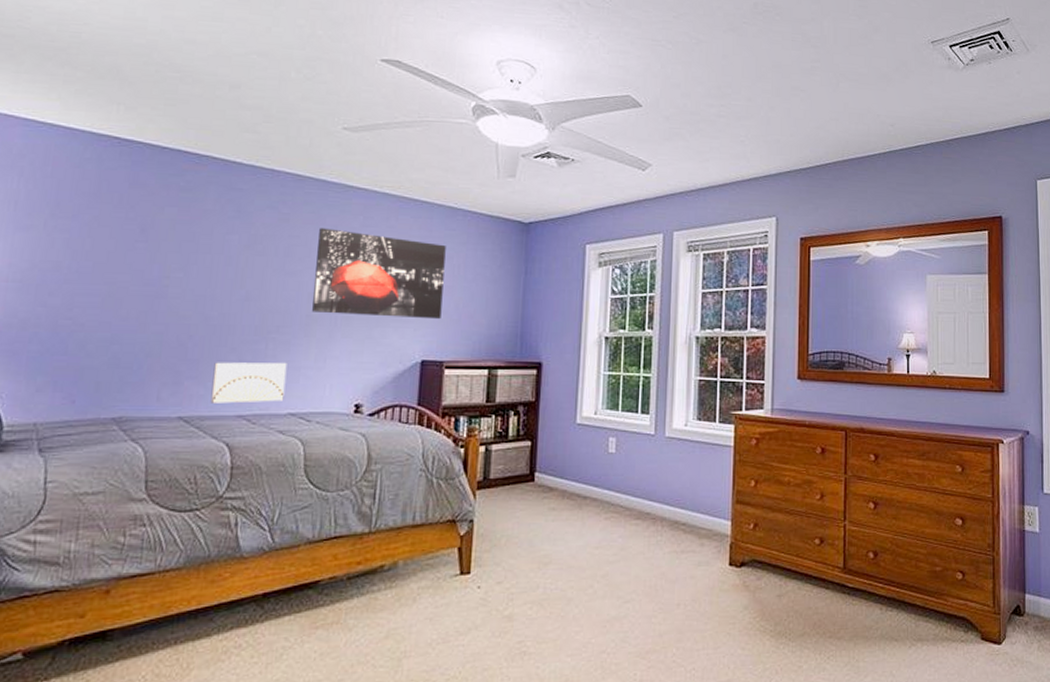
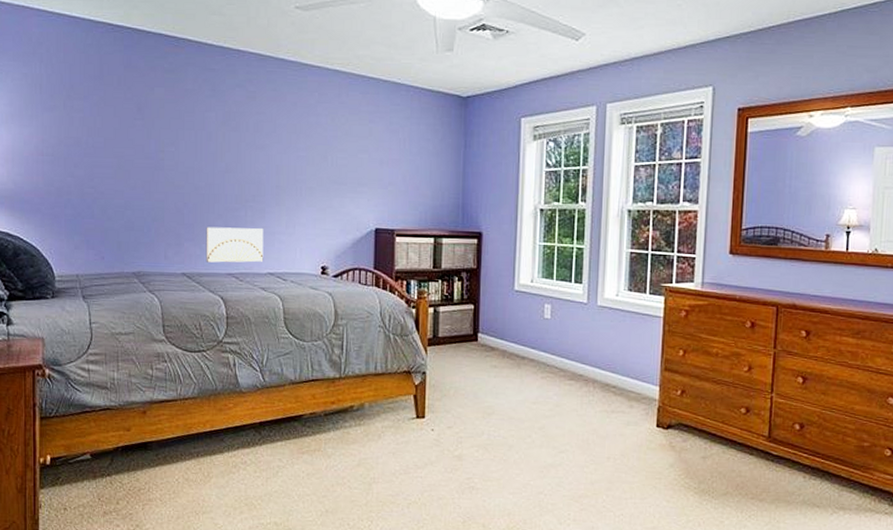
wall art: present [312,228,446,320] -> none [281,105,392,191]

